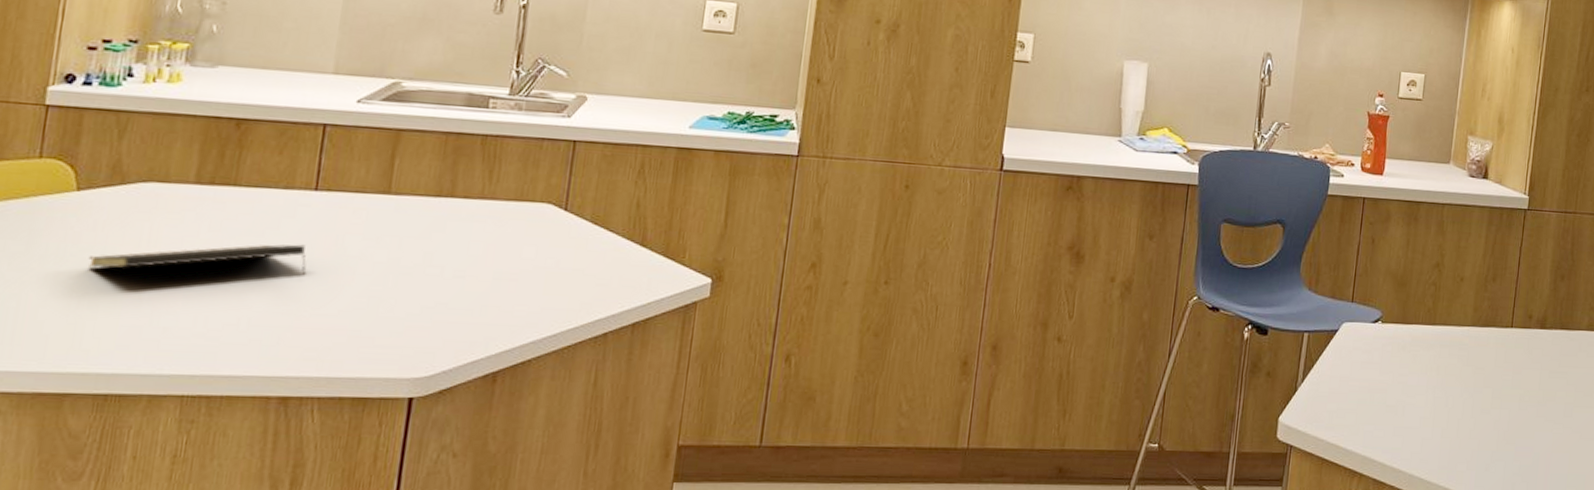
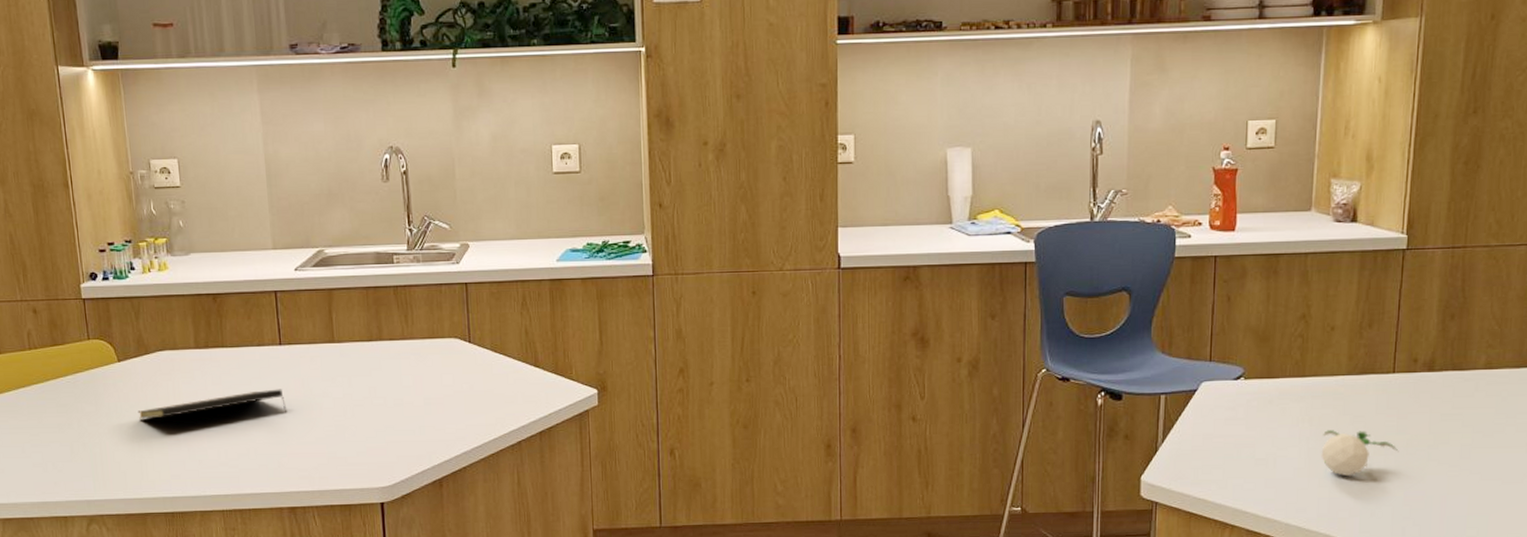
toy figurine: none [1445,380,1513,429] -> present [1321,430,1399,477]

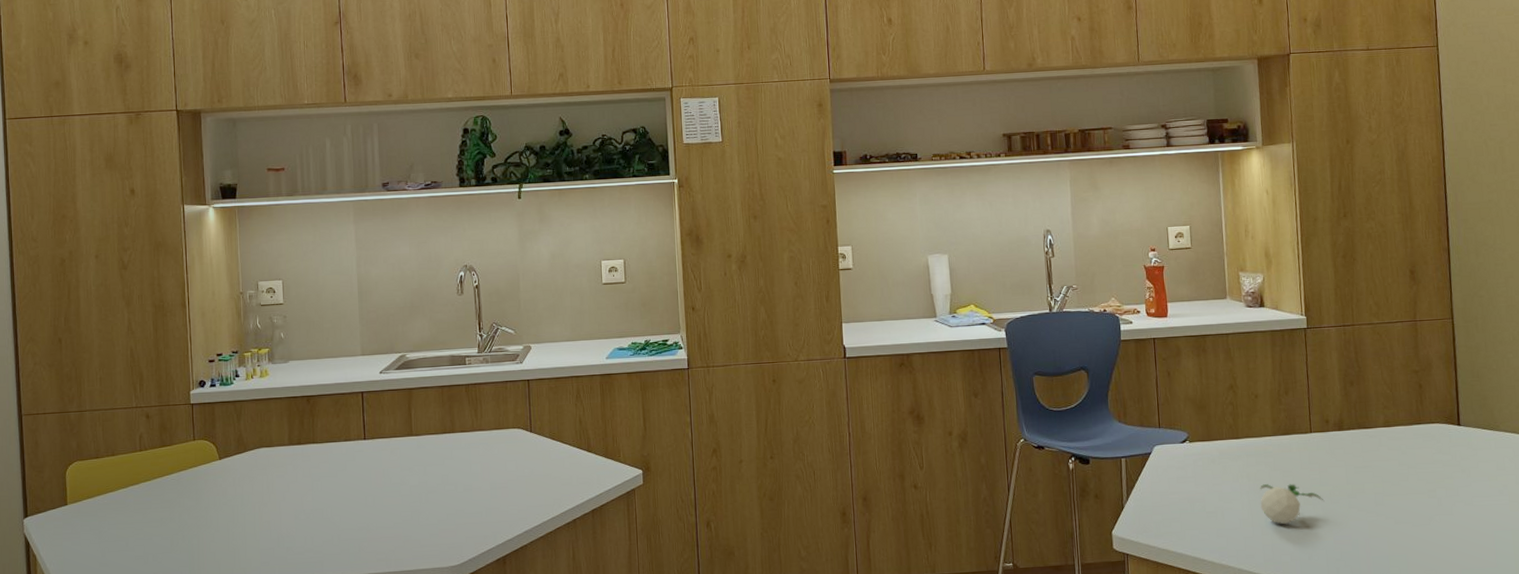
notepad: present [137,389,288,419] -> none [234,479,369,511]

